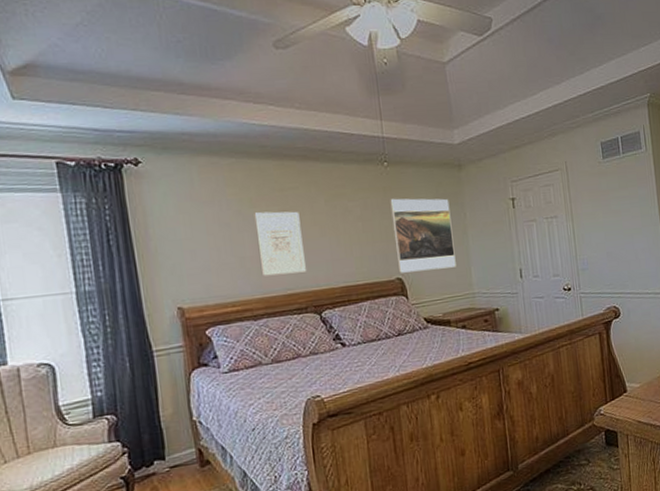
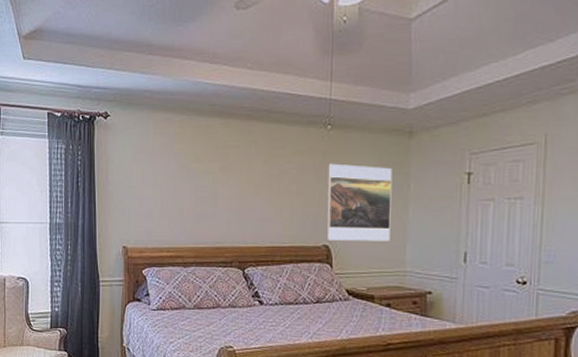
wall art: present [254,211,306,276] -> none [196,167,237,228]

